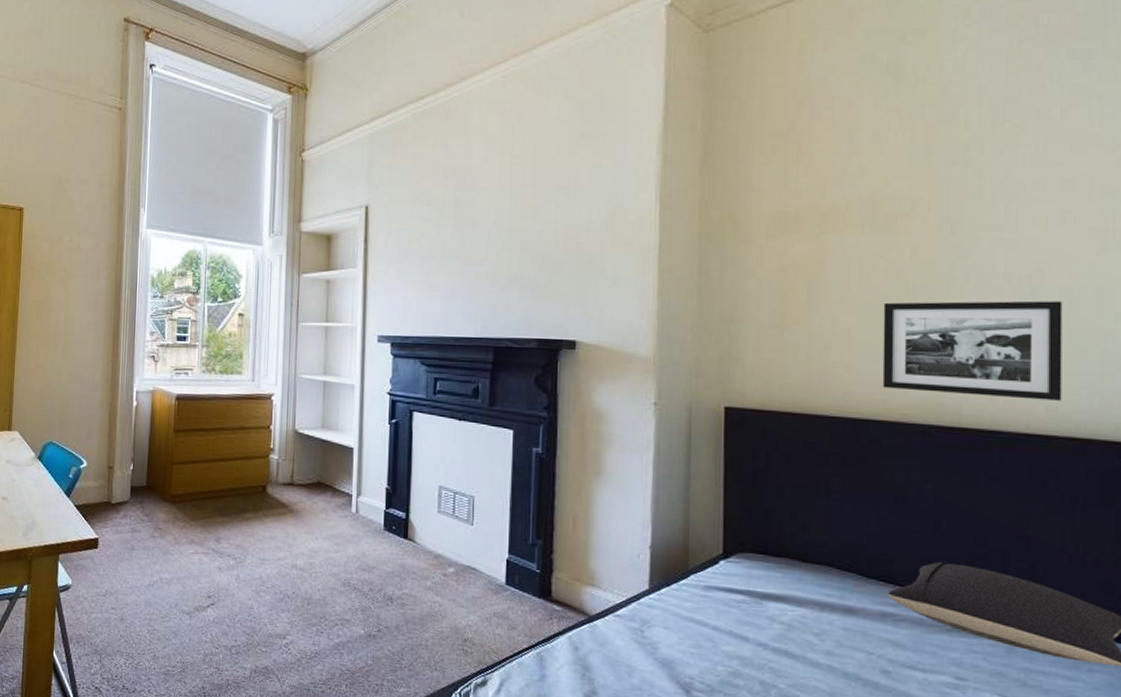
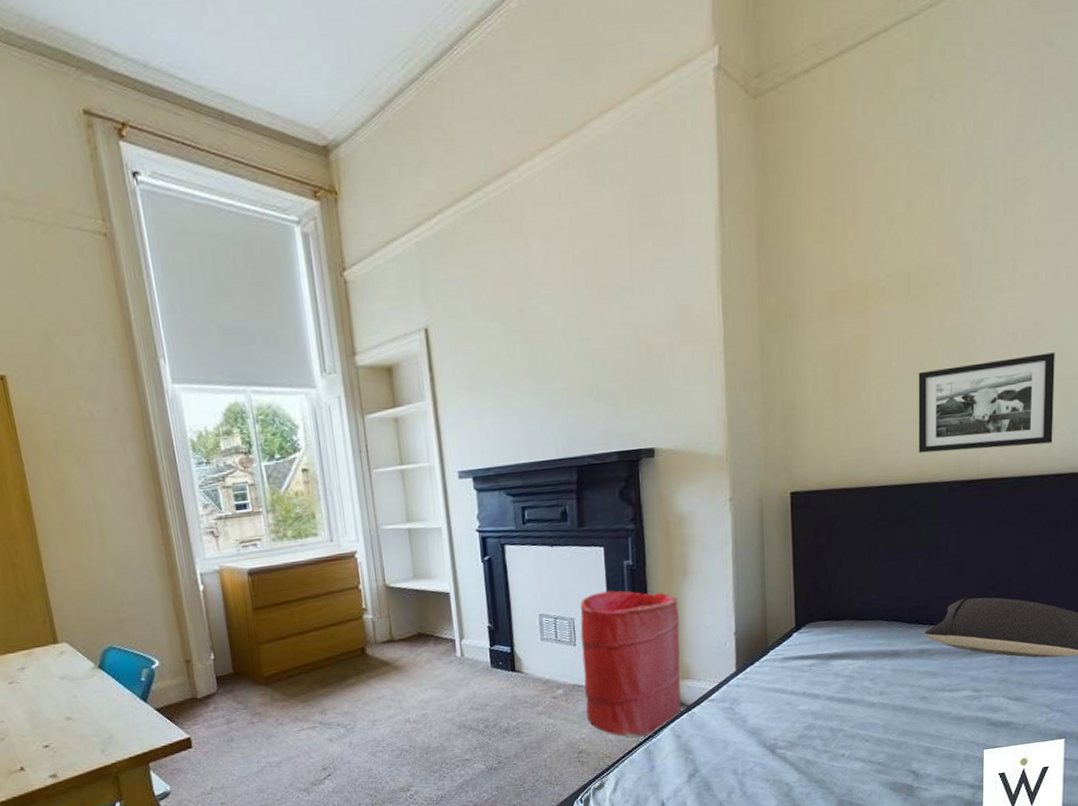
laundry hamper: none [477,475,588,640] -> present [580,590,681,738]

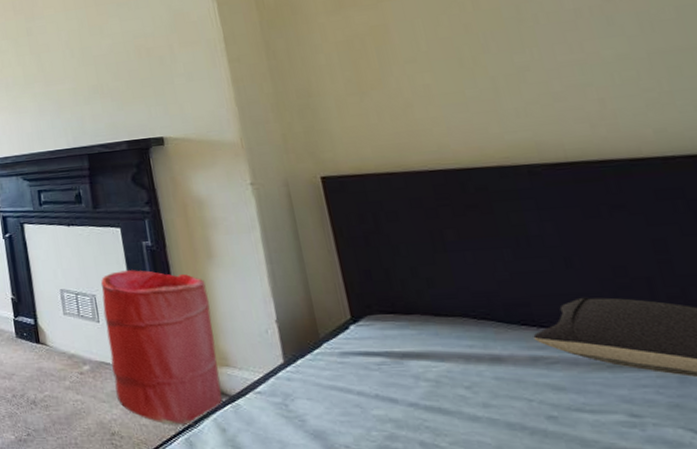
picture frame: present [918,352,1055,453] -> none [457,25,669,136]

